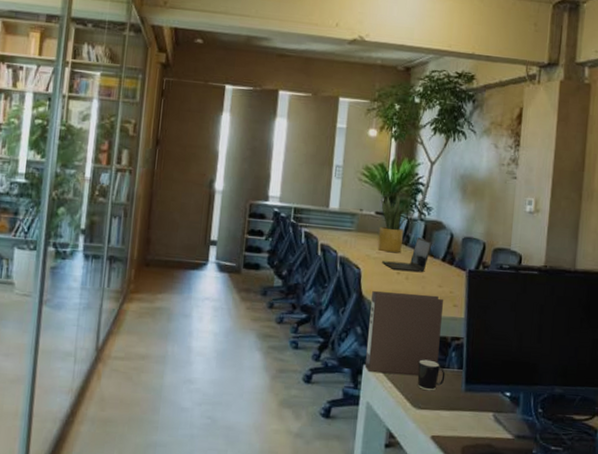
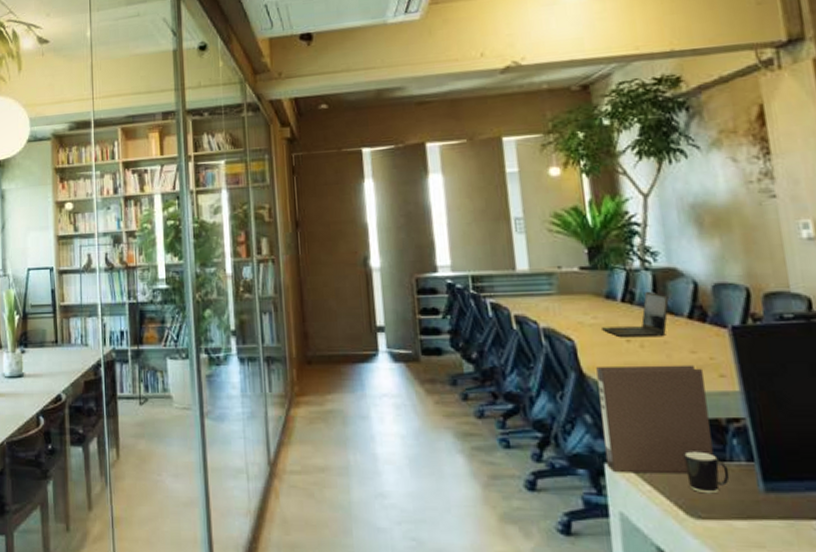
planter: present [377,194,409,253] -> none [582,241,627,316]

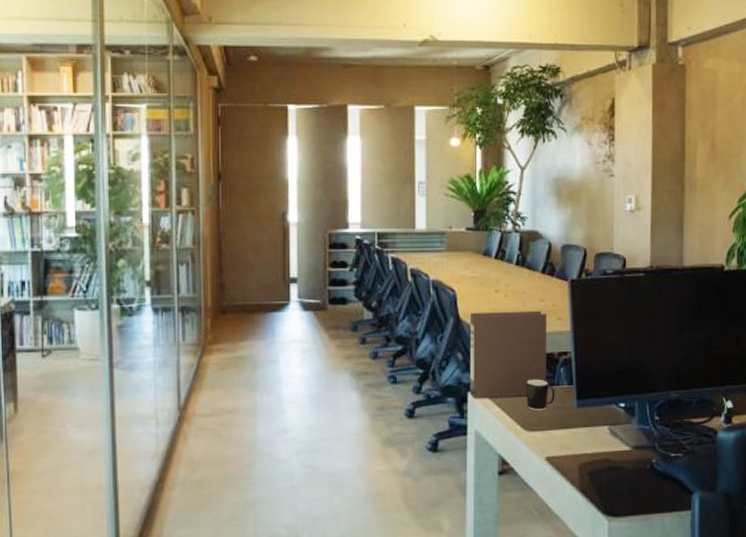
laptop: present [602,291,669,338] -> none [478,250,530,289]

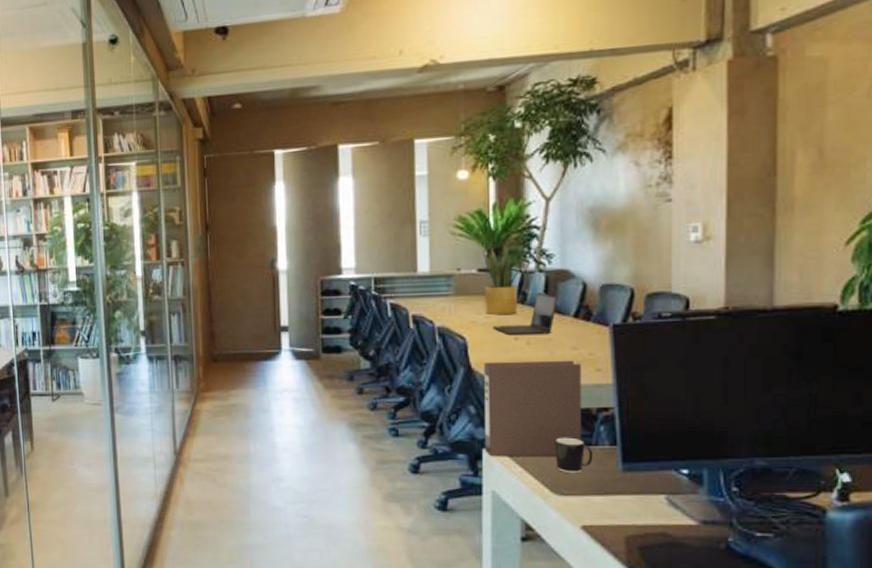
planter: none [470,206,503,270] -> present [482,244,523,316]
laptop: none [478,250,530,289] -> present [493,292,558,336]

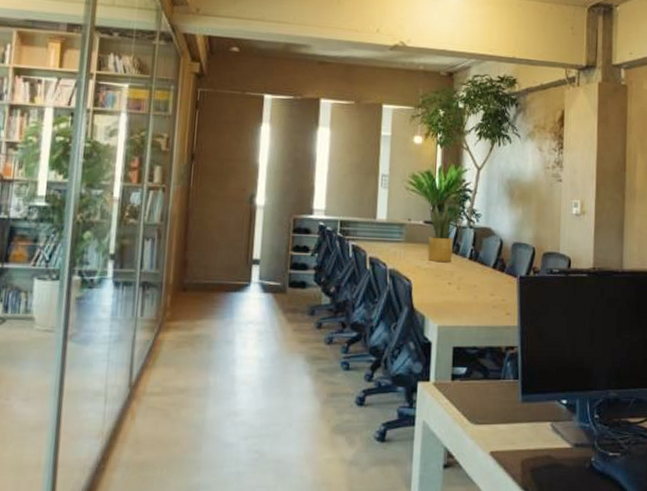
binder: present [484,360,582,457] -> none [419,303,497,390]
laptop: present [493,292,558,336] -> none [433,245,482,282]
mug: present [555,437,593,474] -> none [473,372,501,405]

